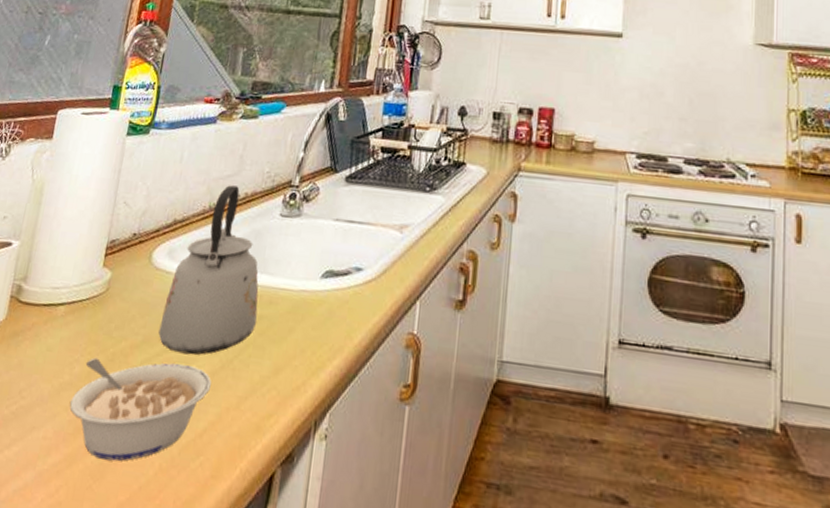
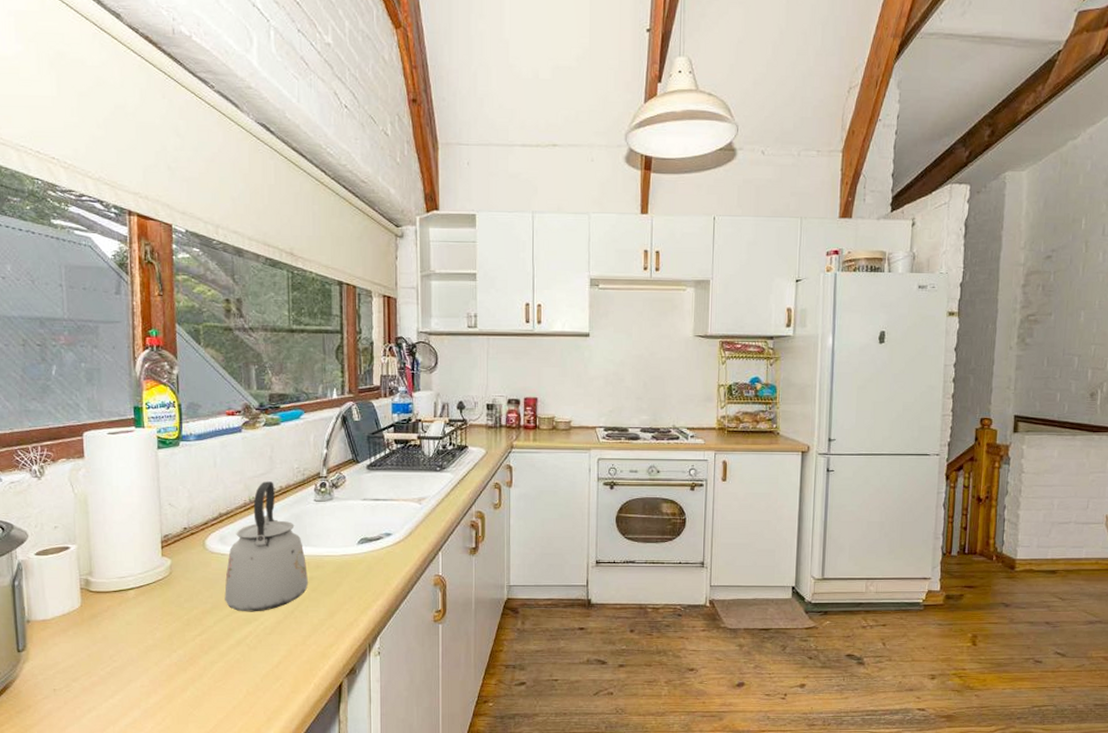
legume: present [69,357,212,462] -> none [157,620,279,693]

